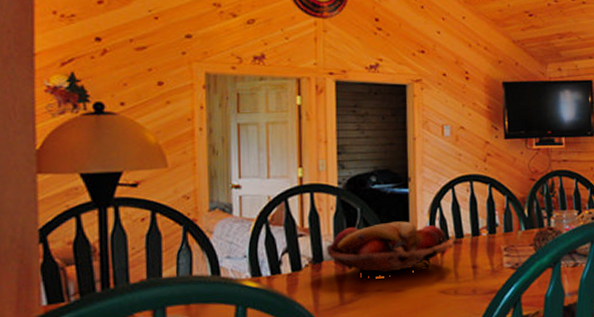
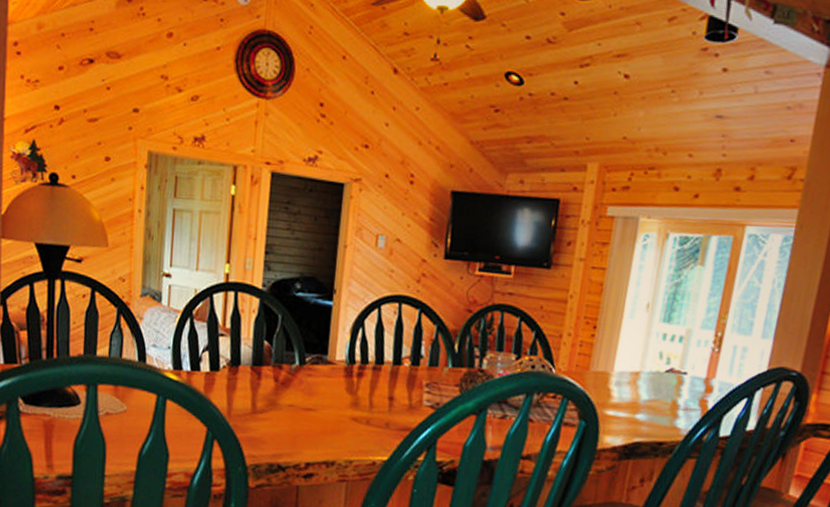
fruit basket: present [326,221,454,274] -> none [244,334,373,393]

